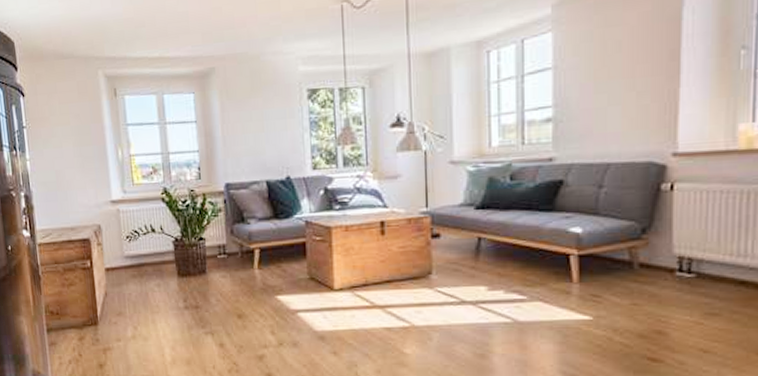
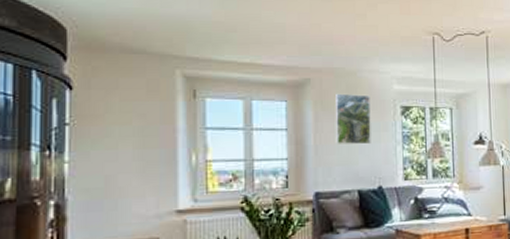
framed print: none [240,80,277,134] -> present [335,93,371,145]

